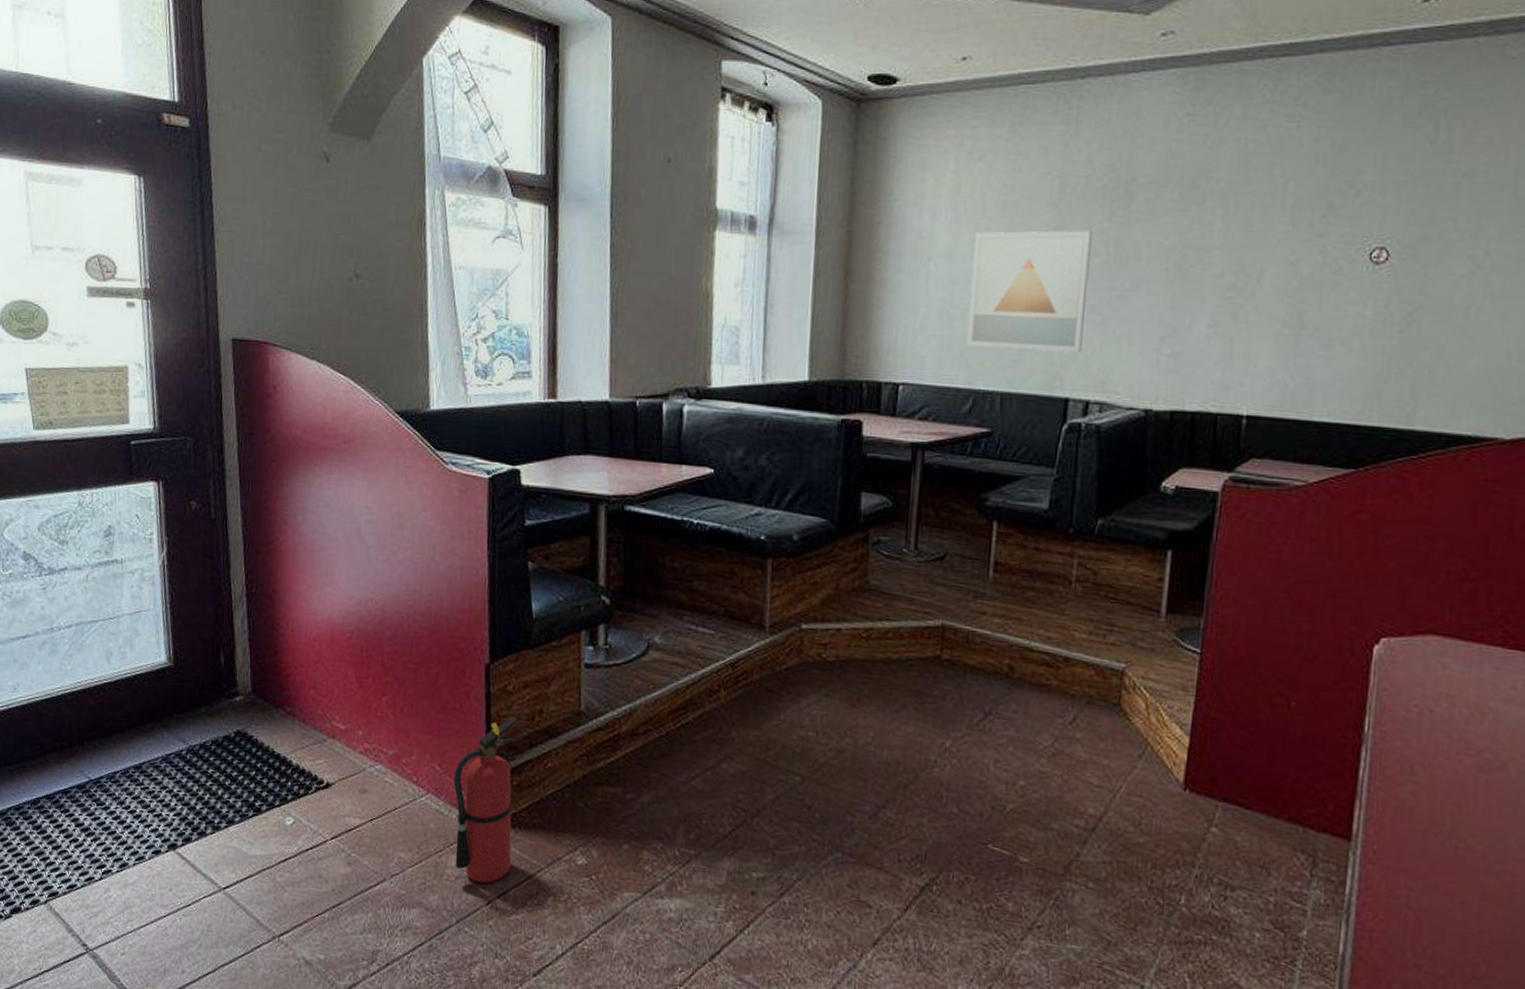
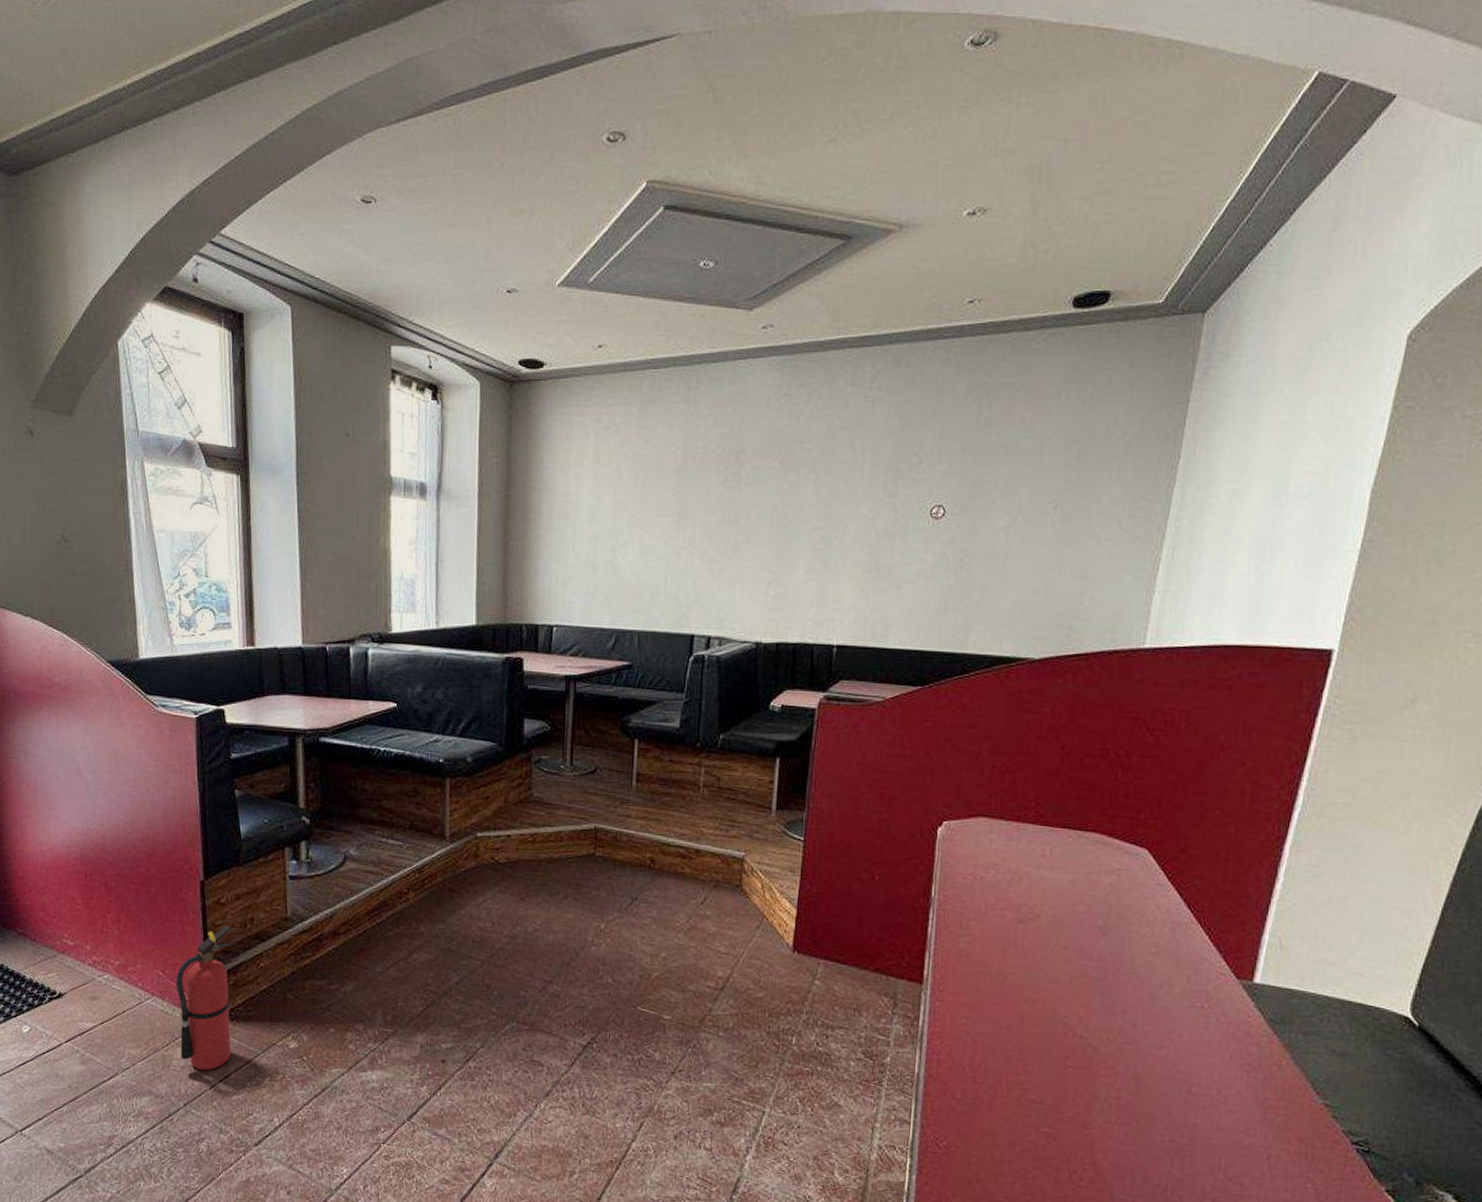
wall art: present [966,230,1092,353] -> none [608,493,710,597]

